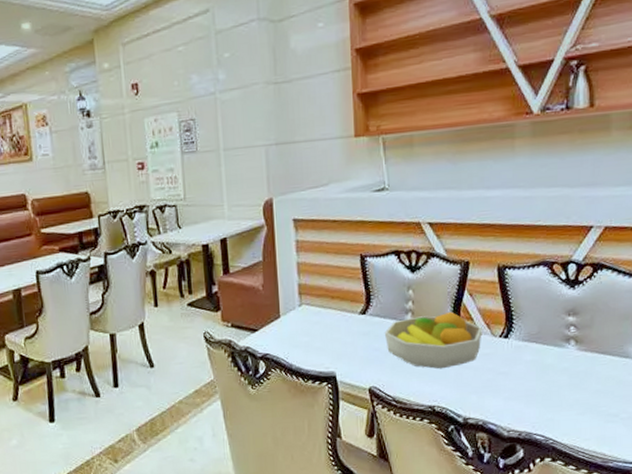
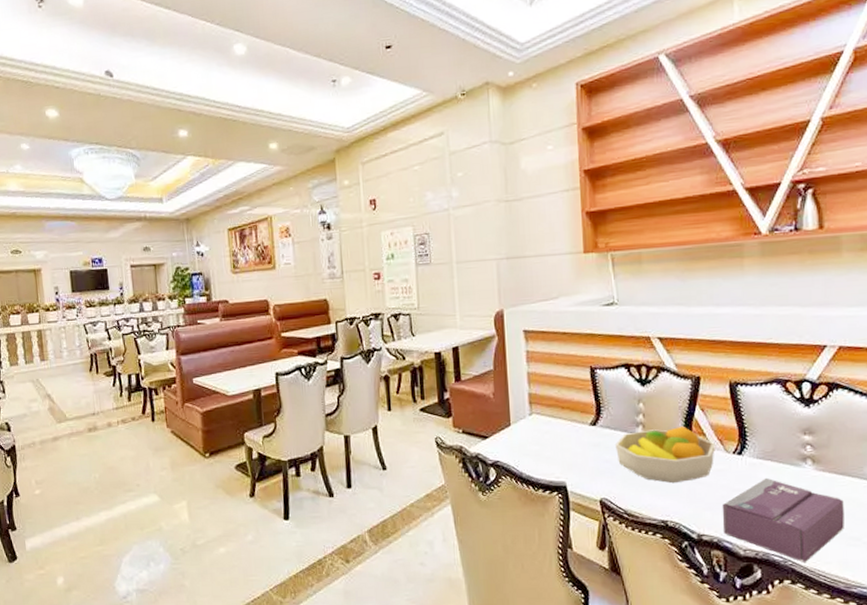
tissue box: none [487,359,604,440] -> present [722,477,844,562]

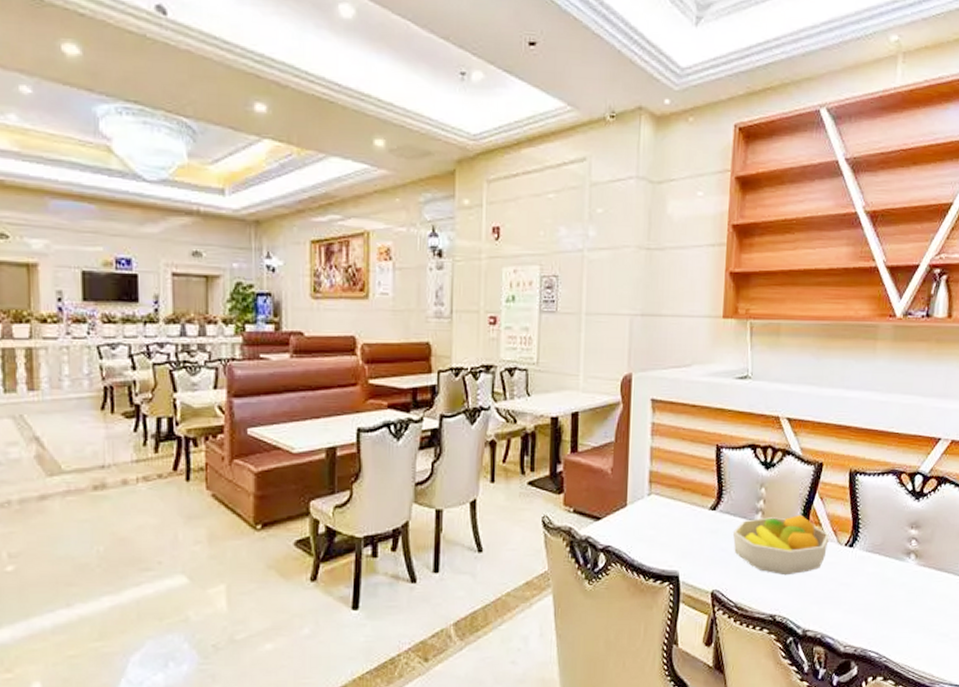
tissue box: present [722,477,844,562] -> none [828,571,938,659]

